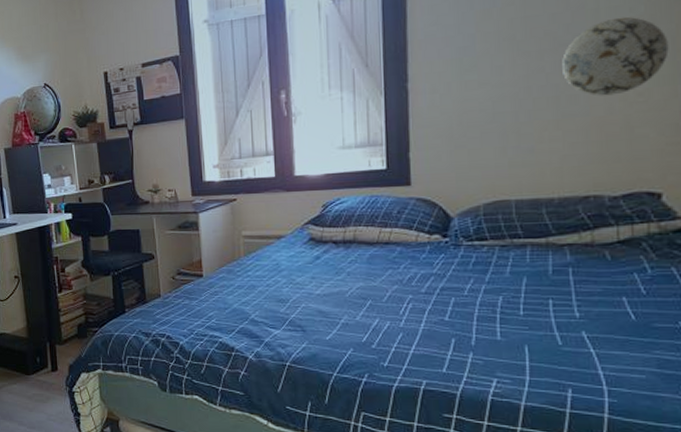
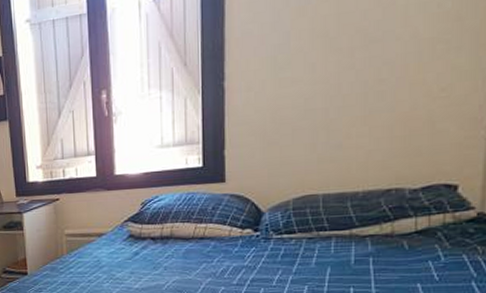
decorative plate: present [562,16,669,96] -> none [372,12,472,92]

